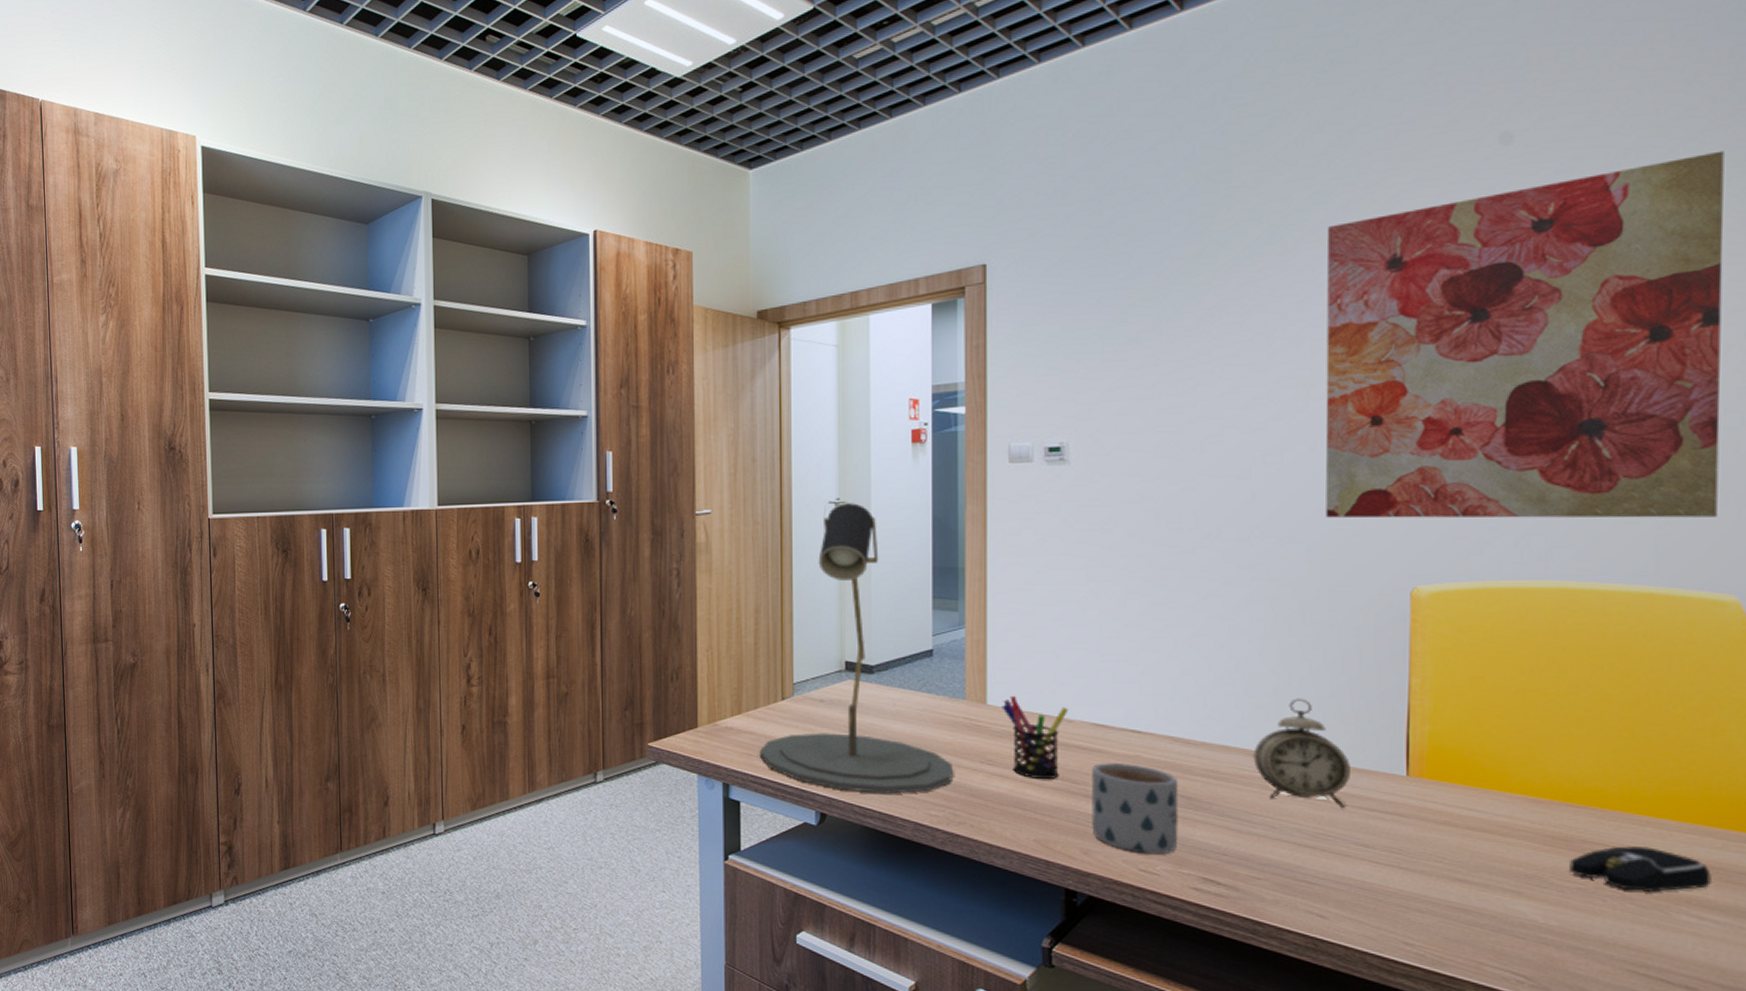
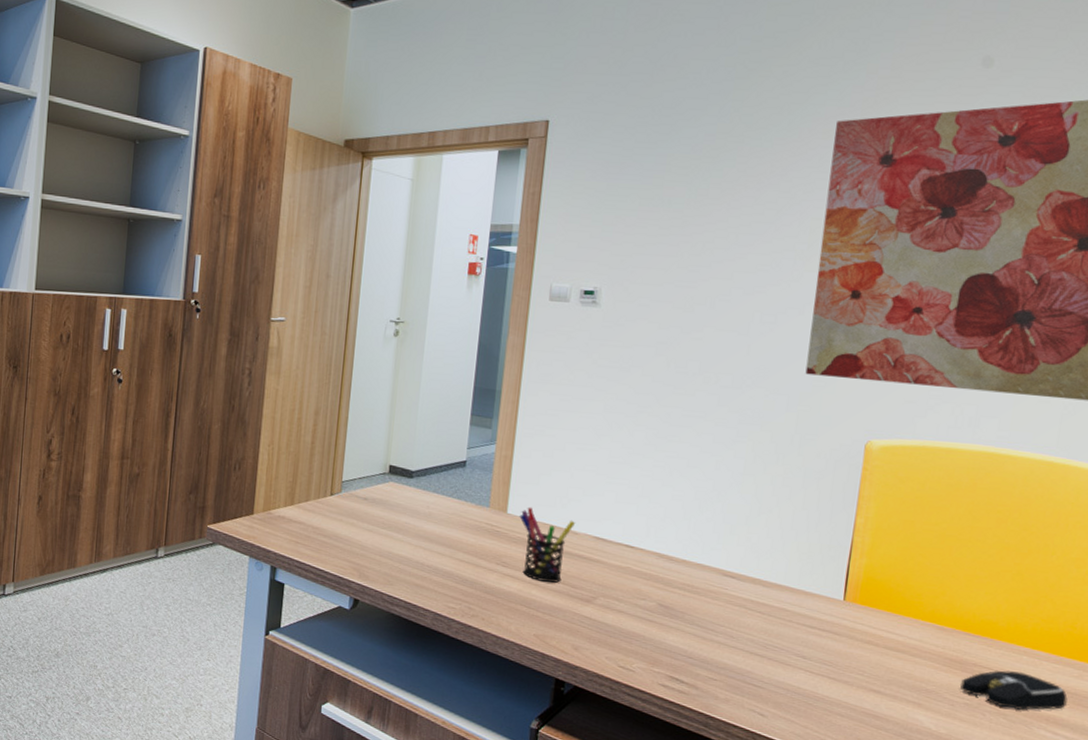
desk lamp: present [760,502,952,794] -> none [306,322,472,587]
mug: present [1090,763,1179,855] -> none [583,571,660,654]
alarm clock: present [1253,698,1350,808] -> none [722,527,800,624]

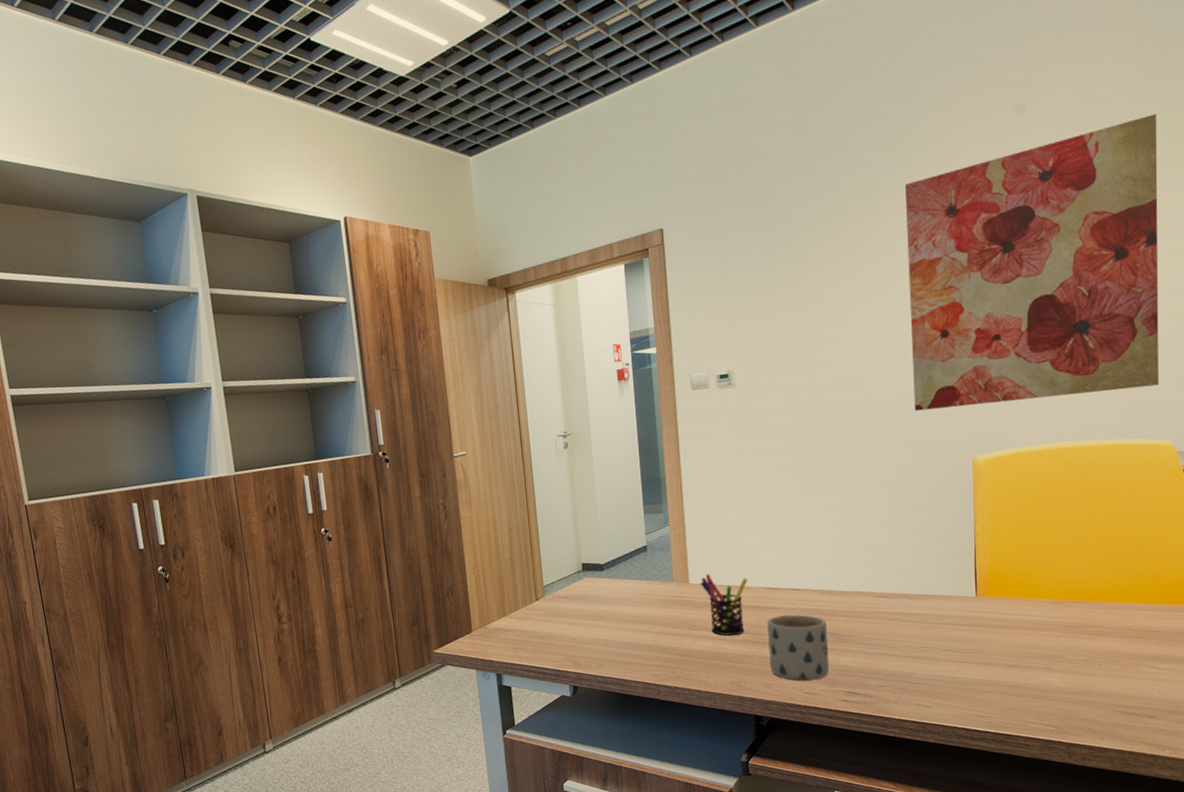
mug: none [583,571,660,654] -> present [766,614,829,680]
computer mouse: present [960,670,1068,710] -> none [1078,624,1162,656]

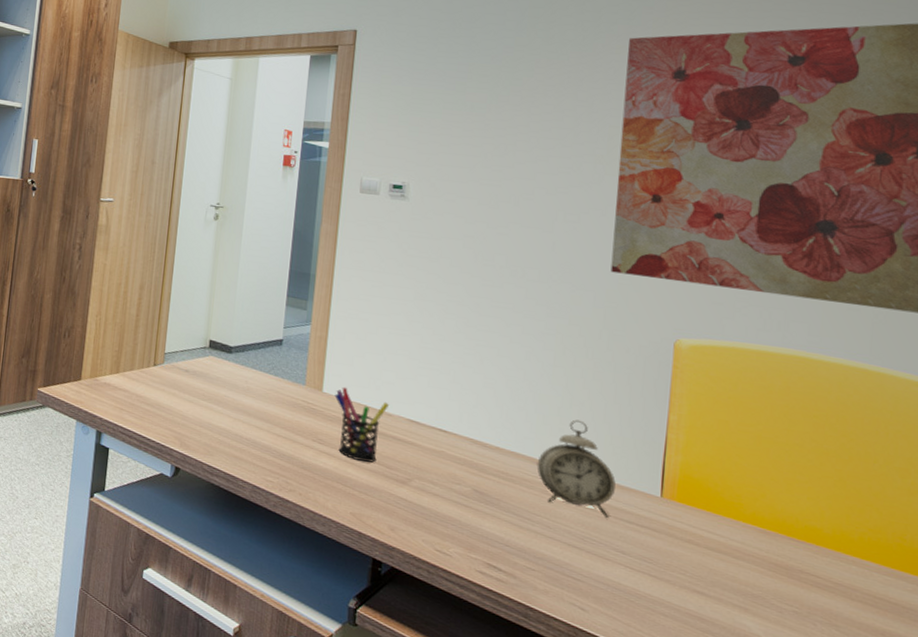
mug: present [766,614,829,680] -> none [399,454,474,539]
alarm clock: none [876,549,940,627] -> present [537,419,616,518]

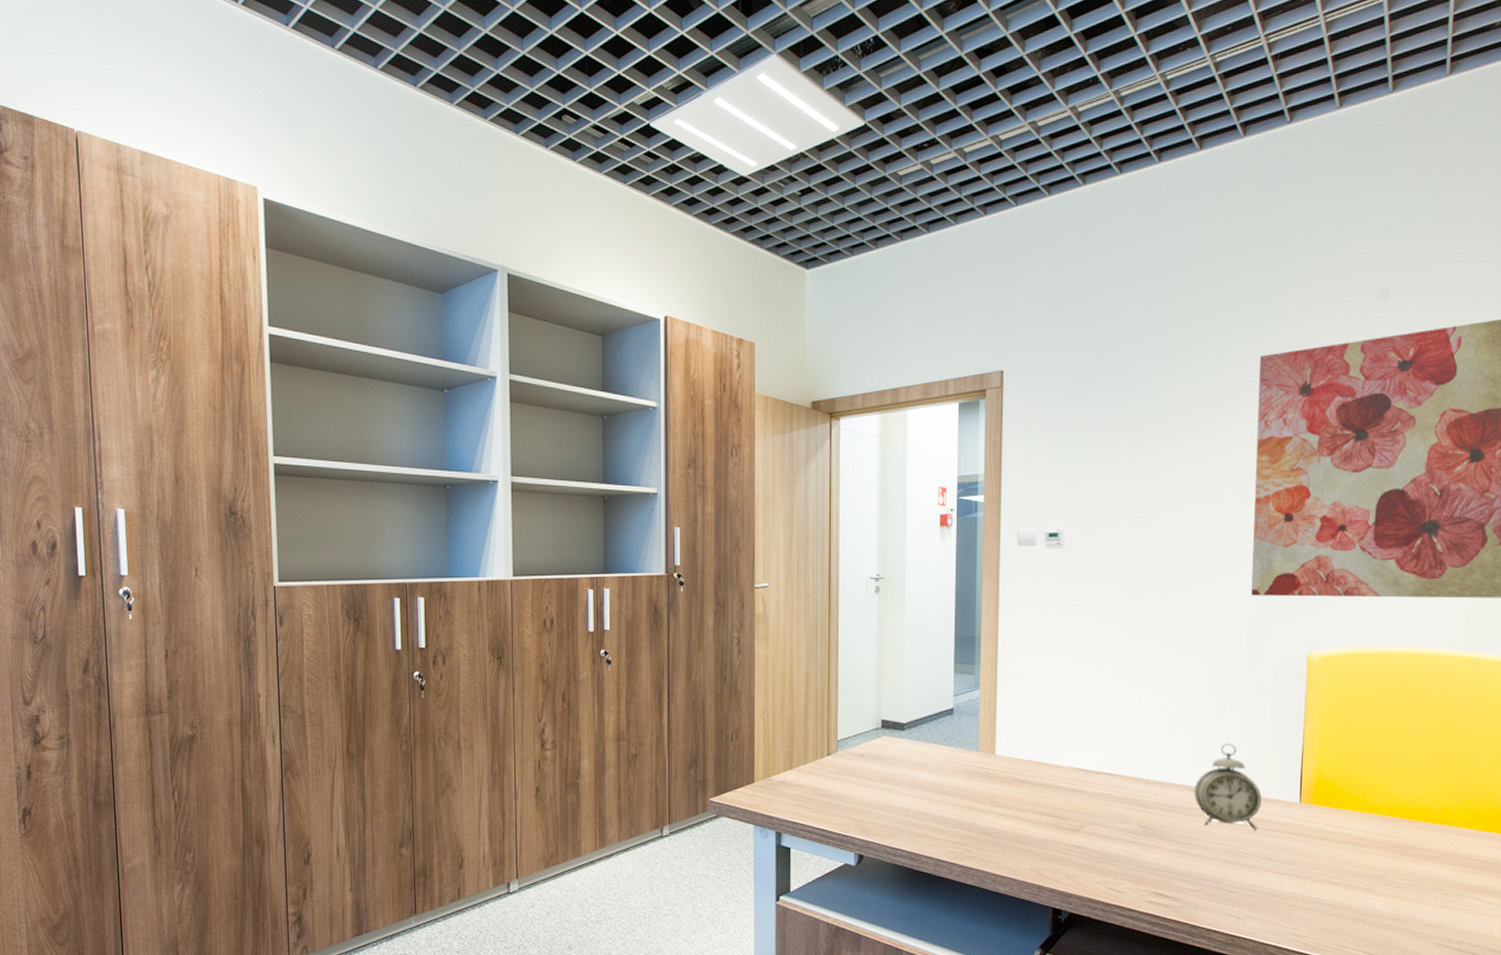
pen holder: present [334,386,390,463] -> none [1007,746,1059,817]

